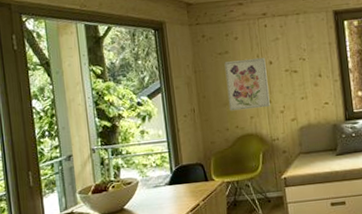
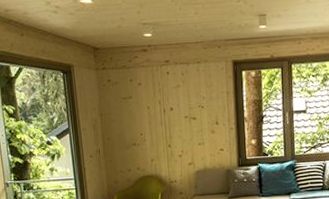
wall art: present [224,58,270,111] -> none [128,104,170,154]

